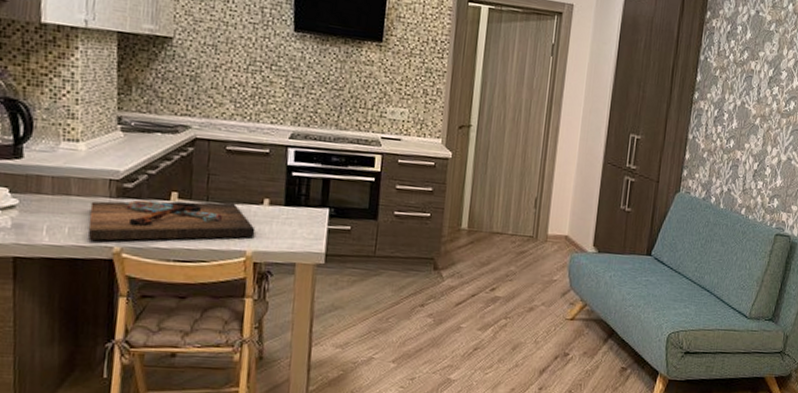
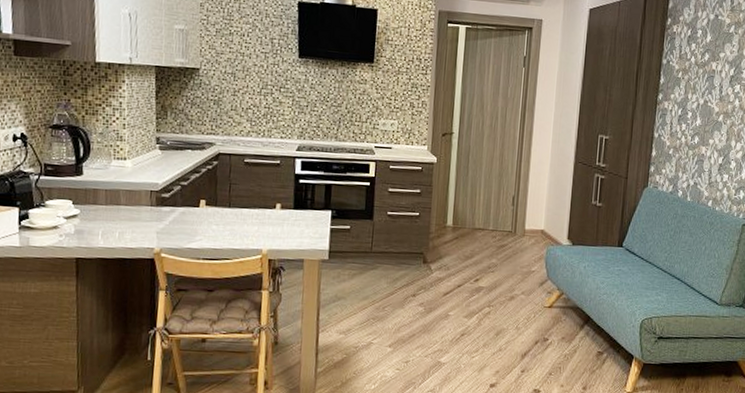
cutting board: present [88,199,256,241] -> none [134,207,270,243]

